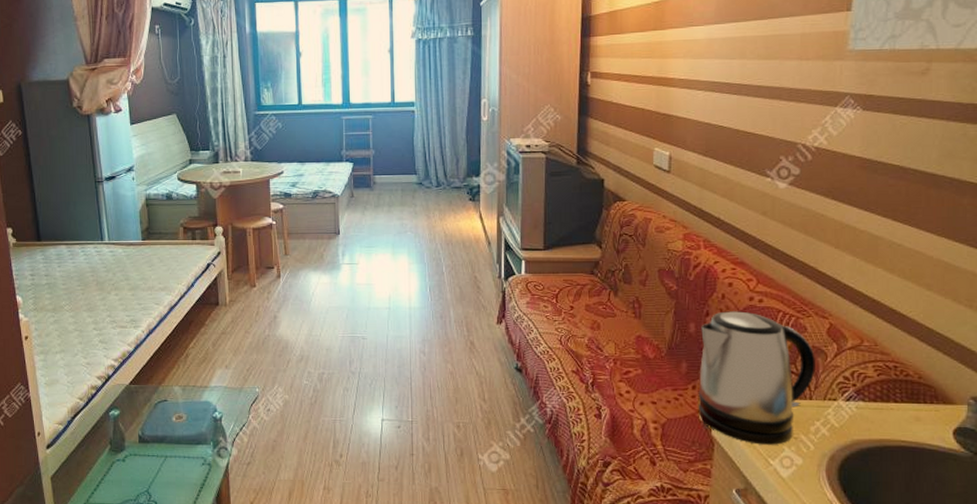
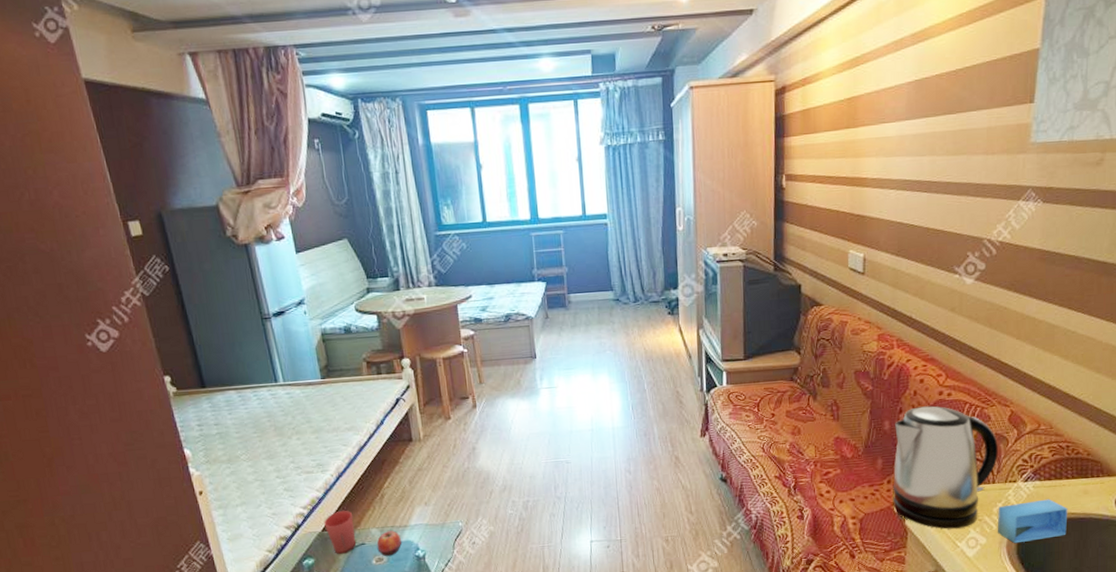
cup: none [131,366,160,409] -> present [323,510,357,555]
fruit: none [178,390,201,415] -> present [376,531,402,557]
sponge: none [815,422,897,468] -> present [997,499,1068,544]

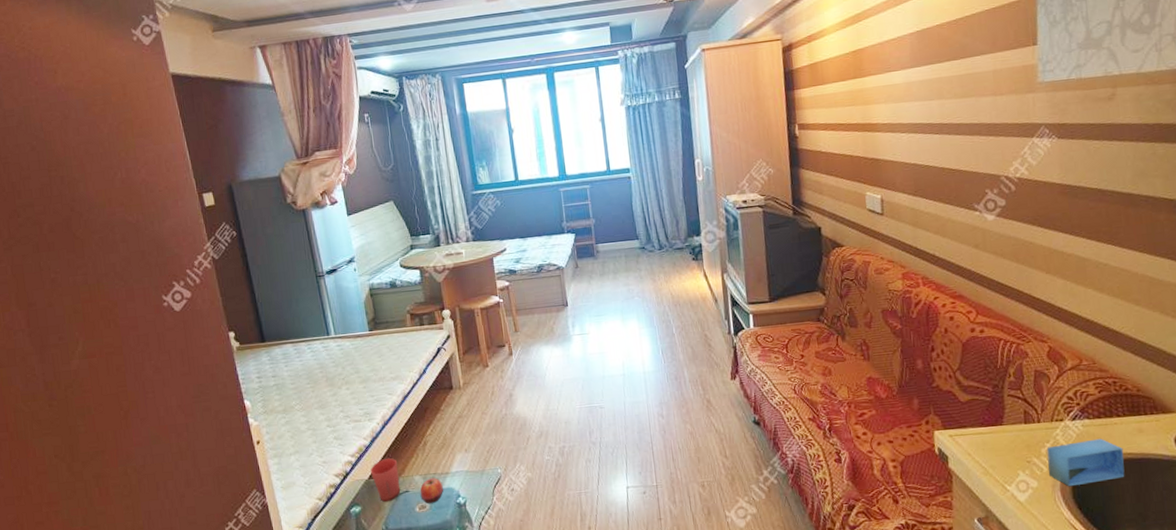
kettle: present [893,406,998,529] -> none [928,343,1041,472]

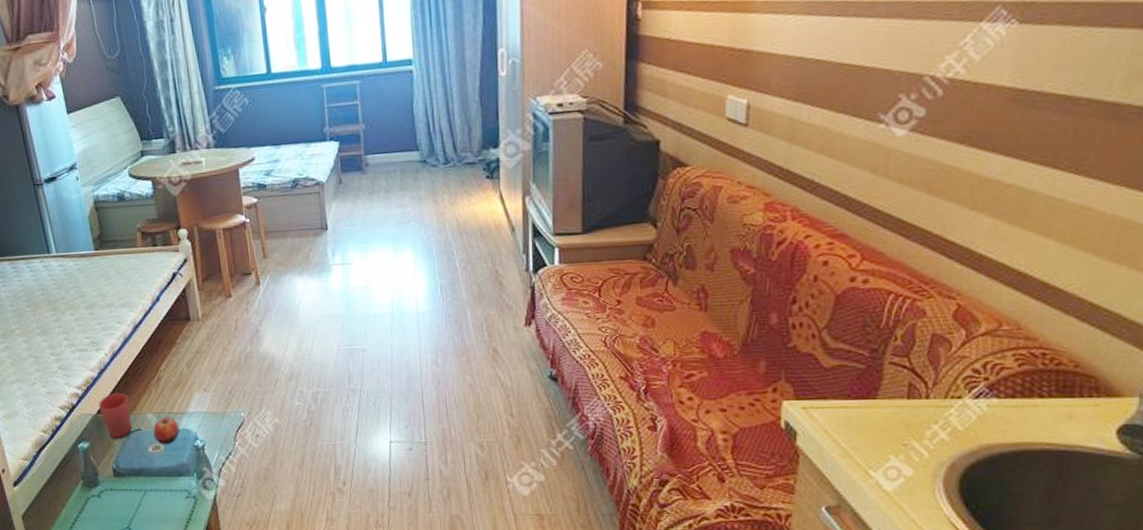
sponge: present [1046,438,1125,487] -> none [929,423,1041,479]

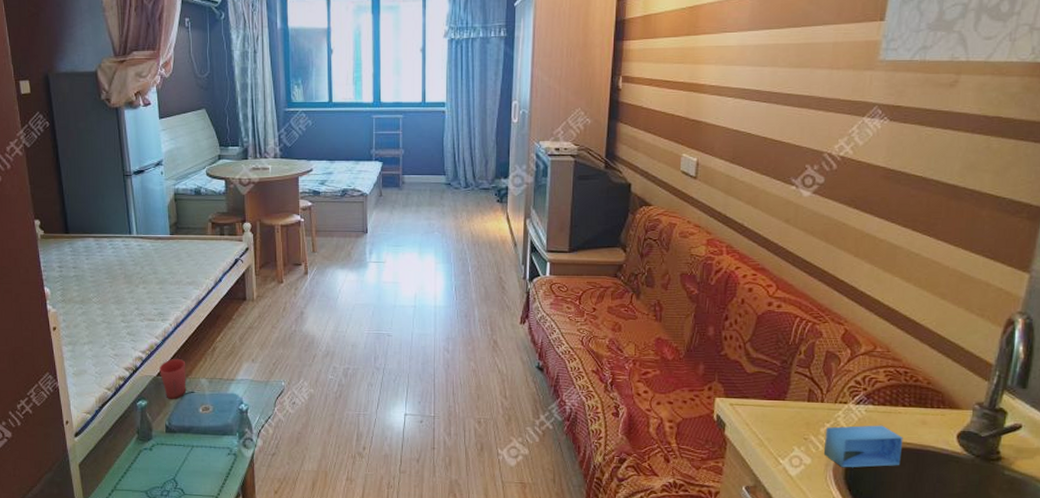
fruit: present [153,417,179,445] -> none [205,382,227,407]
sponge: none [929,423,1041,479] -> present [823,425,903,468]

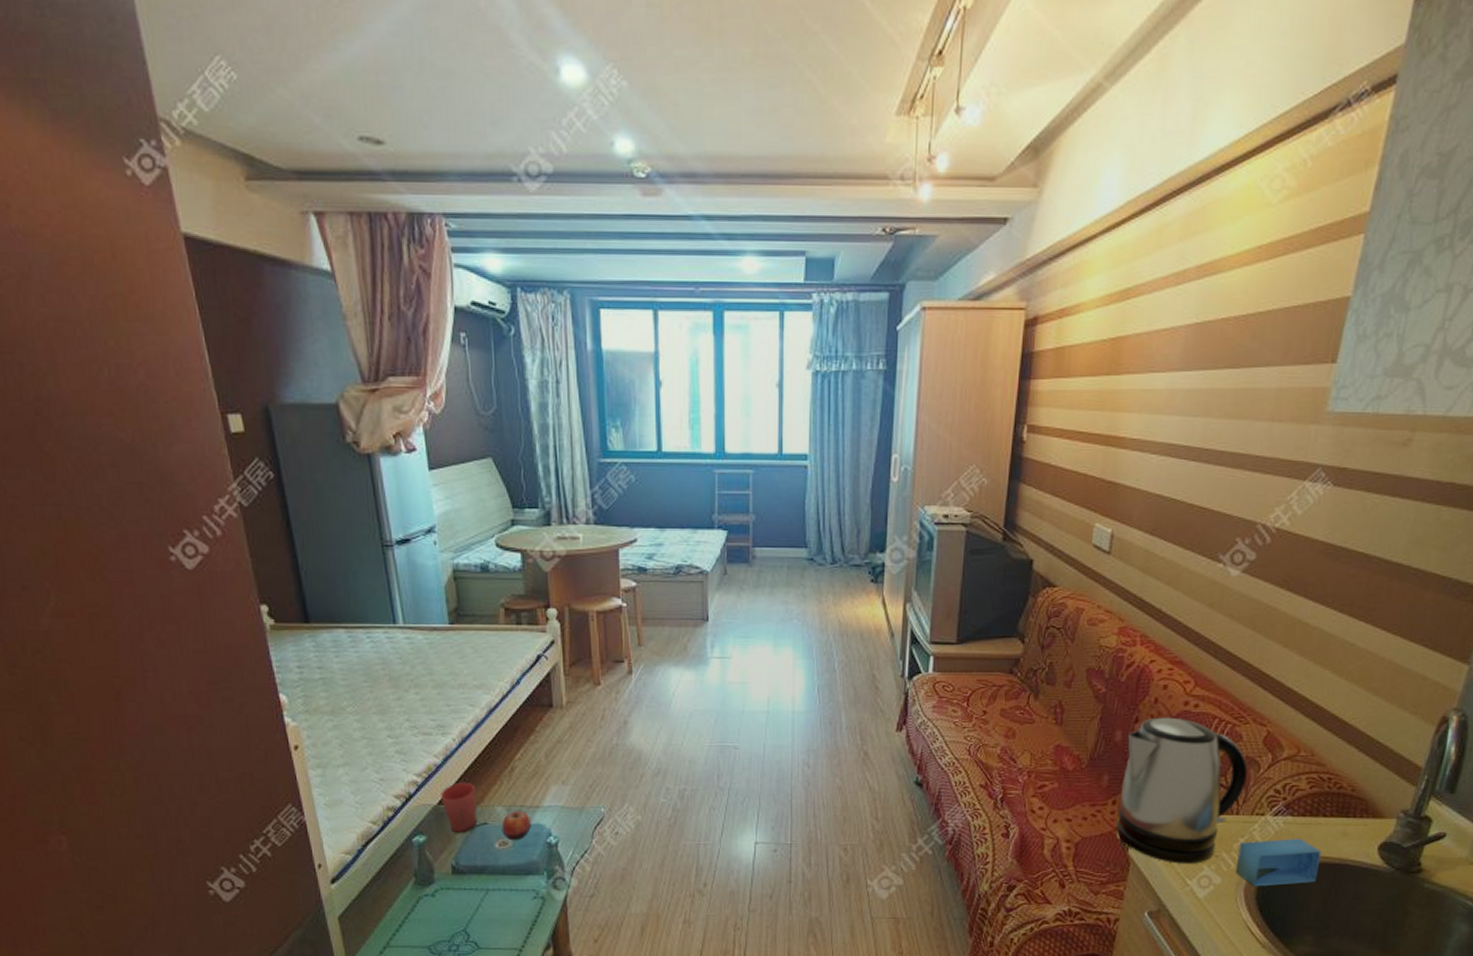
fruit: none [205,382,227,407] -> present [501,811,531,841]
kettle: none [713,316,829,445] -> present [1116,717,1248,864]

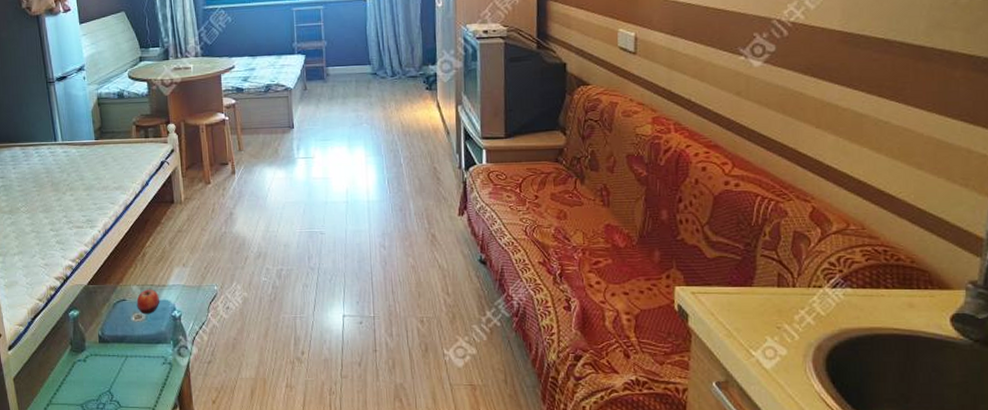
cup: present [439,782,478,834] -> none [89,265,118,309]
kettle: present [1116,717,1248,864] -> none [672,196,798,335]
sponge: present [1235,838,1322,887] -> none [800,310,889,359]

